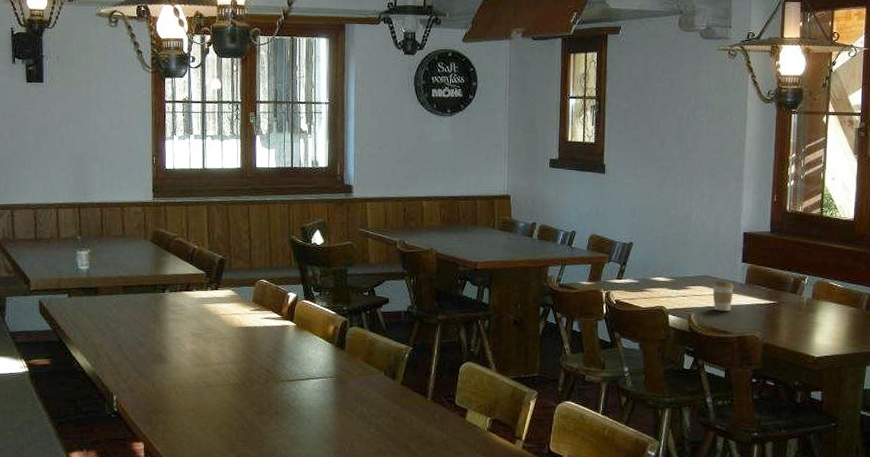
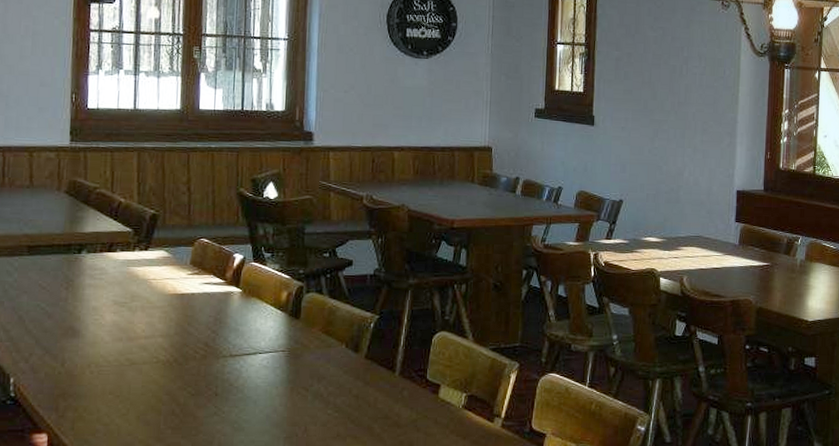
coffee cup: present [712,281,734,311] -> none [705,242,727,274]

